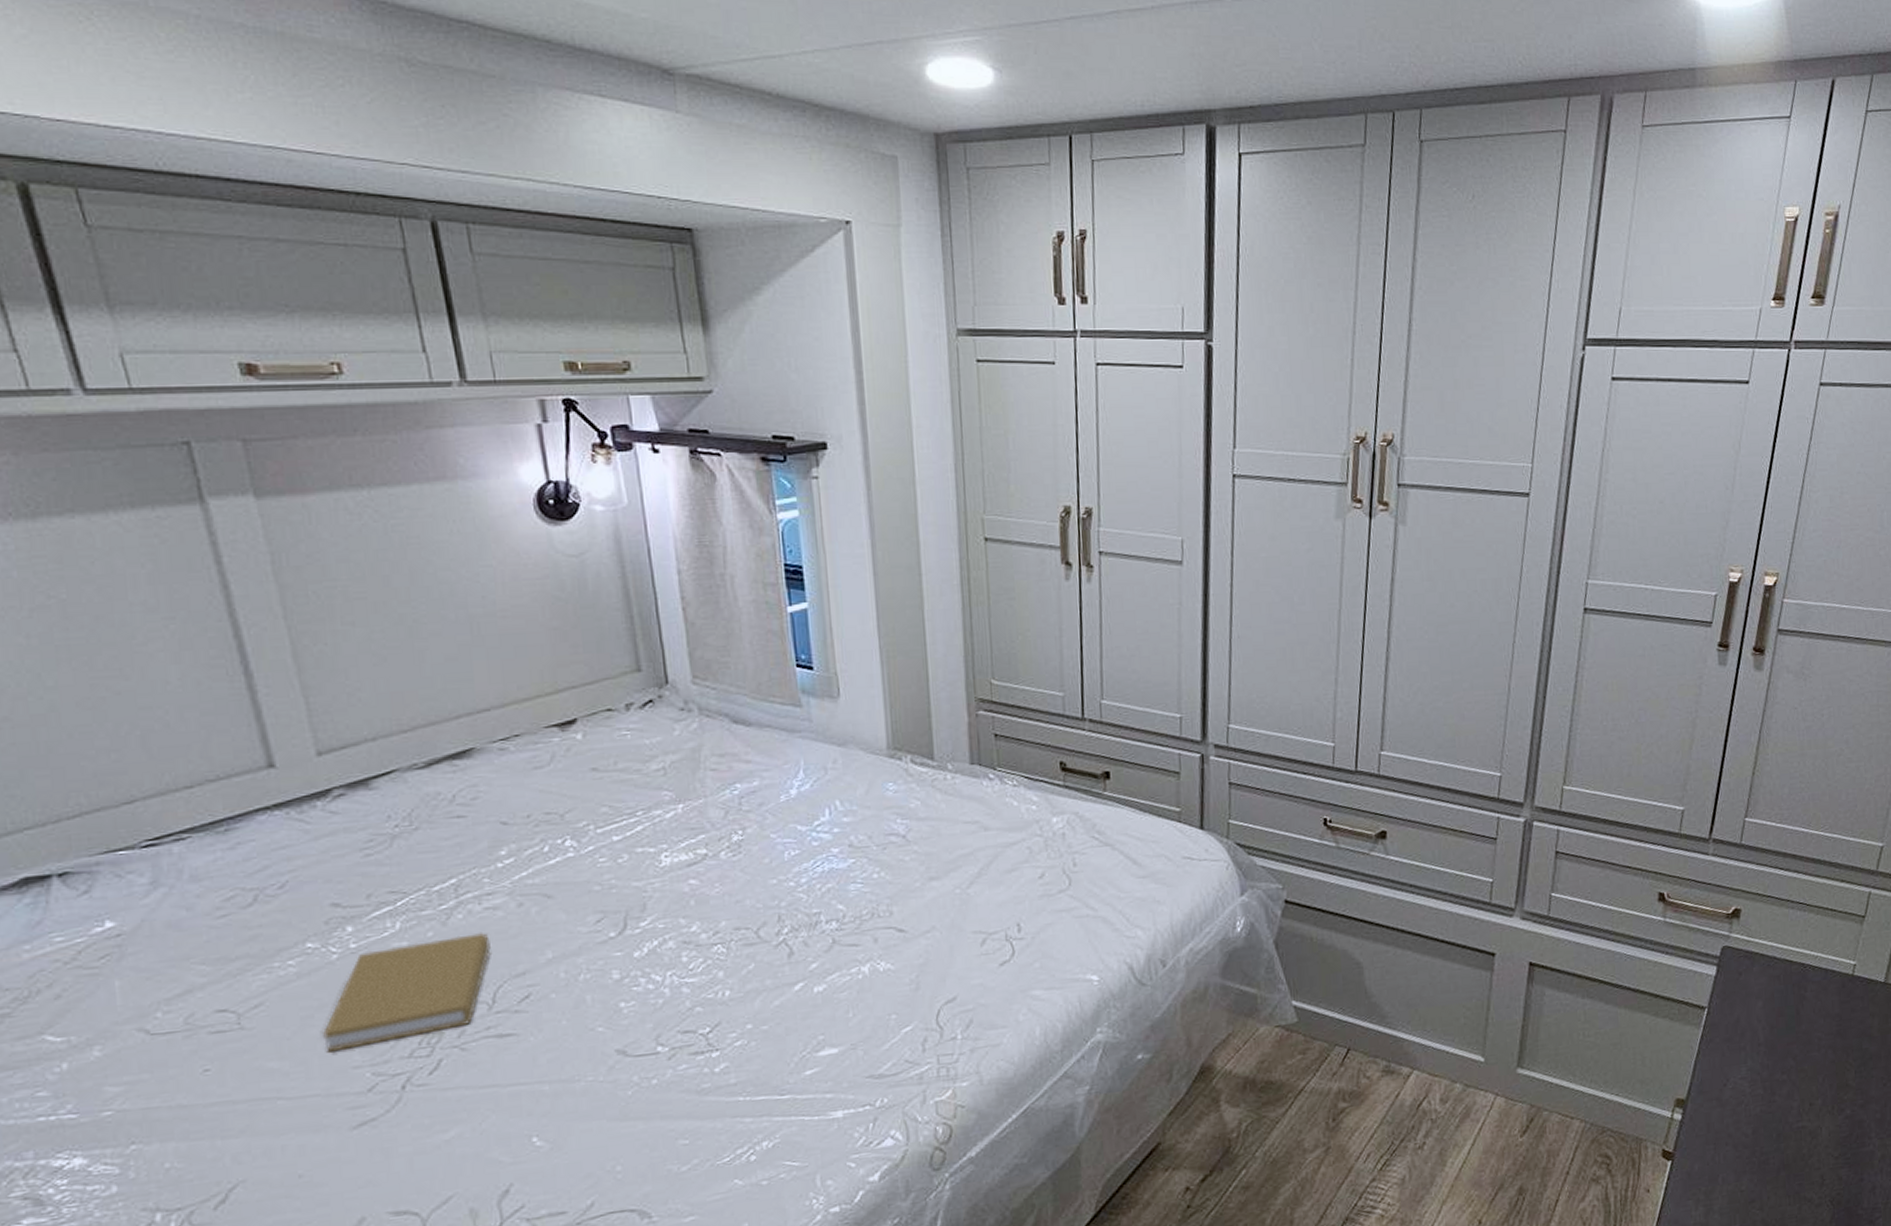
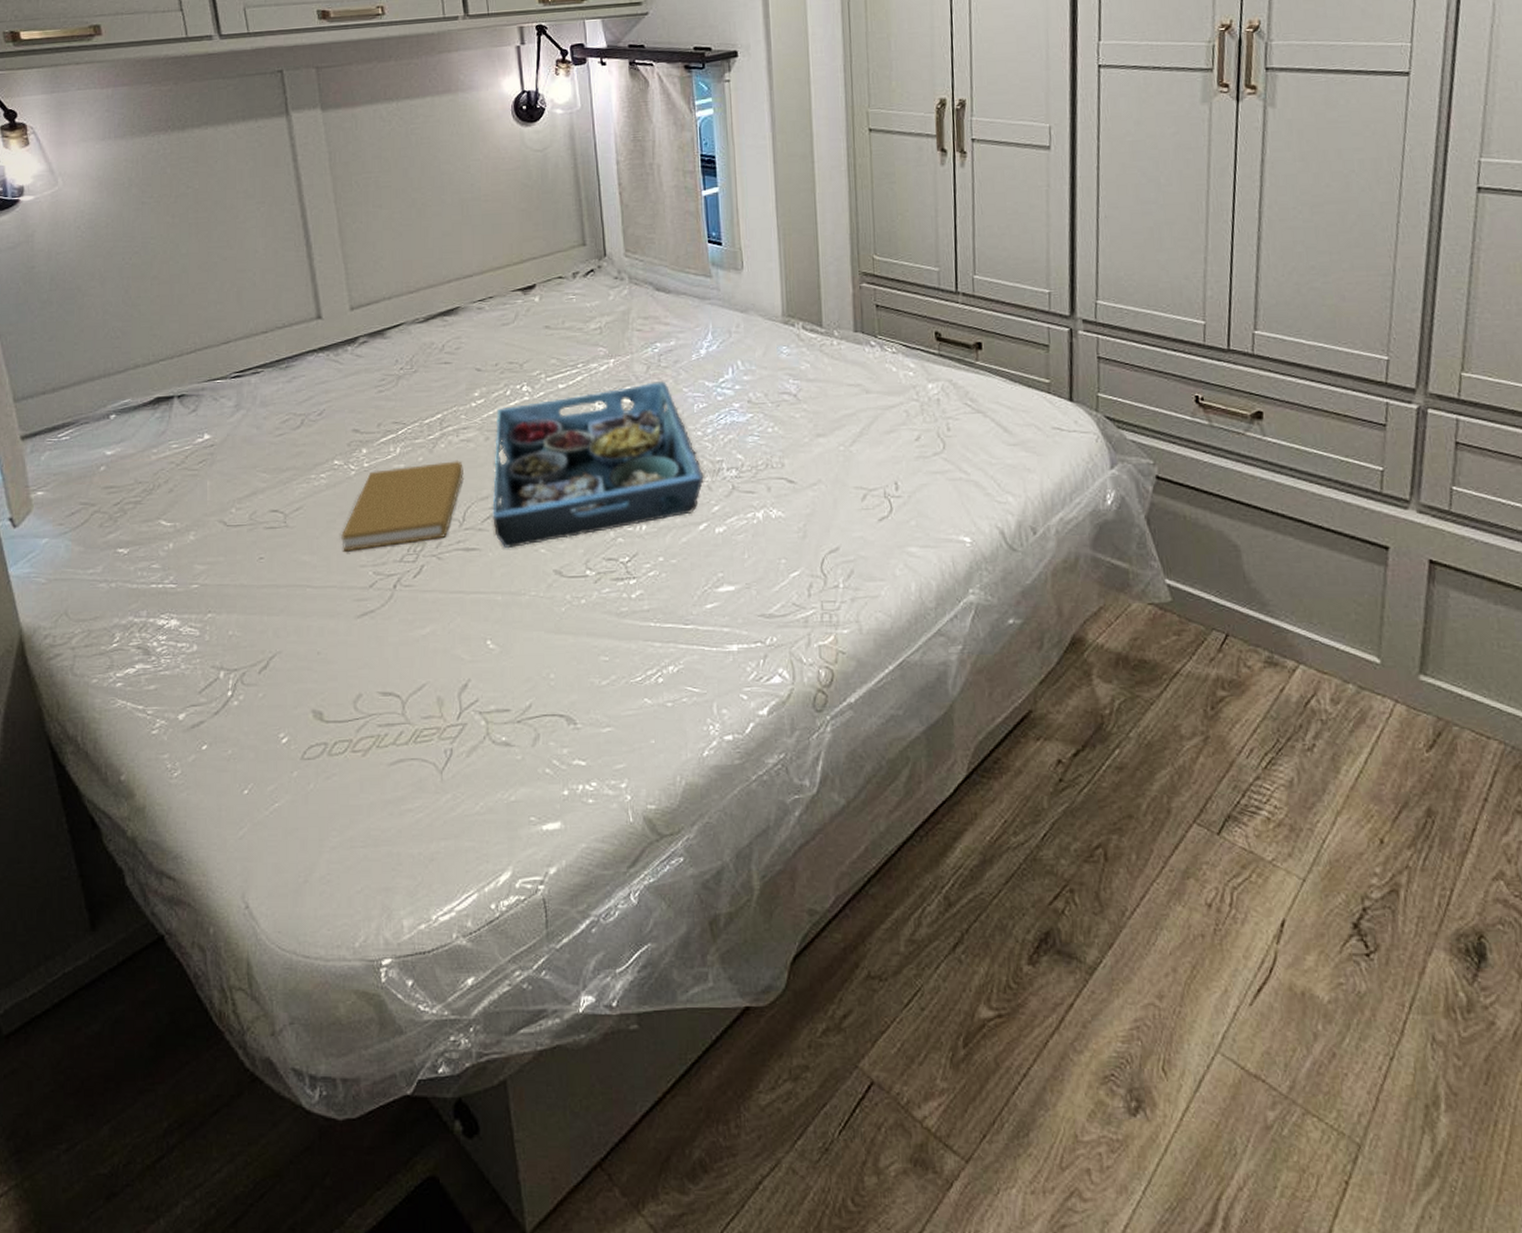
serving tray: none [531,827,799,1031] -> present [492,381,704,549]

